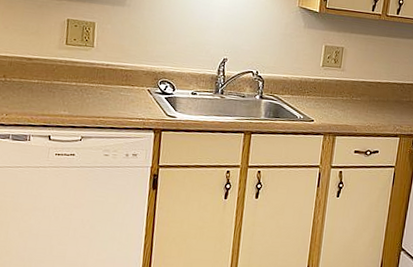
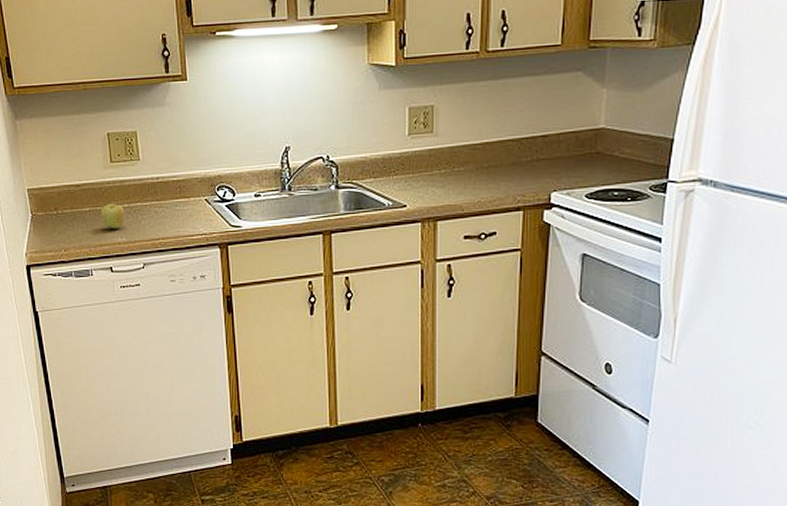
apple: none [48,79,72,103] -> present [101,203,125,229]

